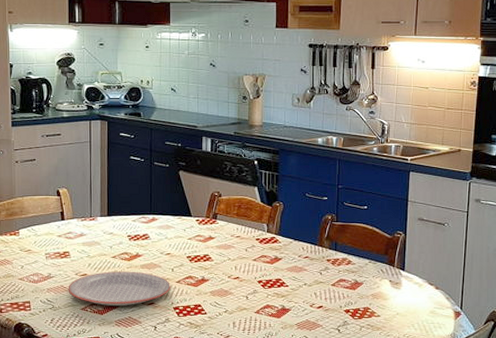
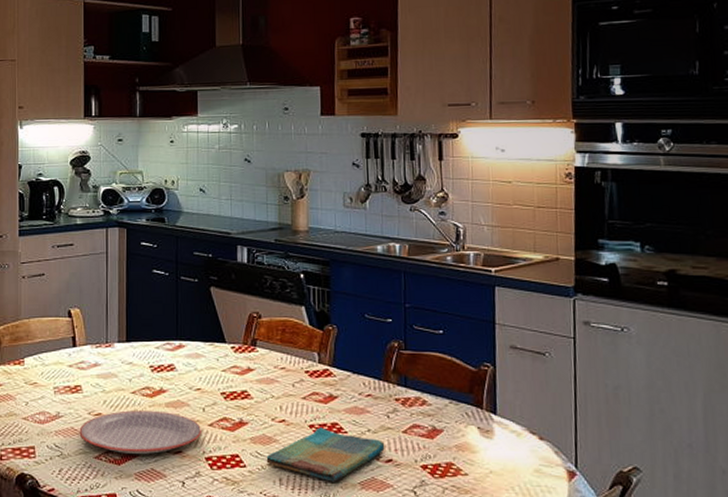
dish towel: none [223,282,317,324] -> present [266,427,385,482]

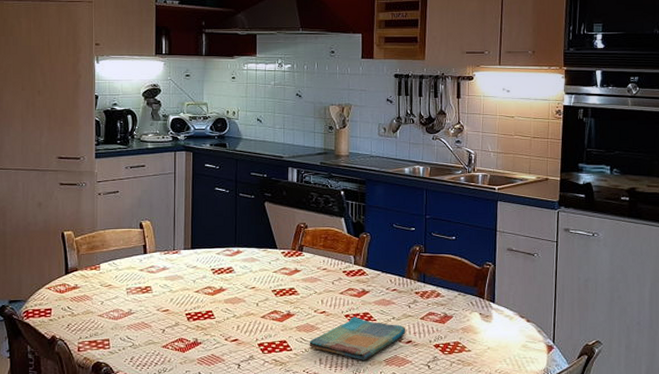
plate: present [79,410,201,454] -> none [149,306,255,343]

